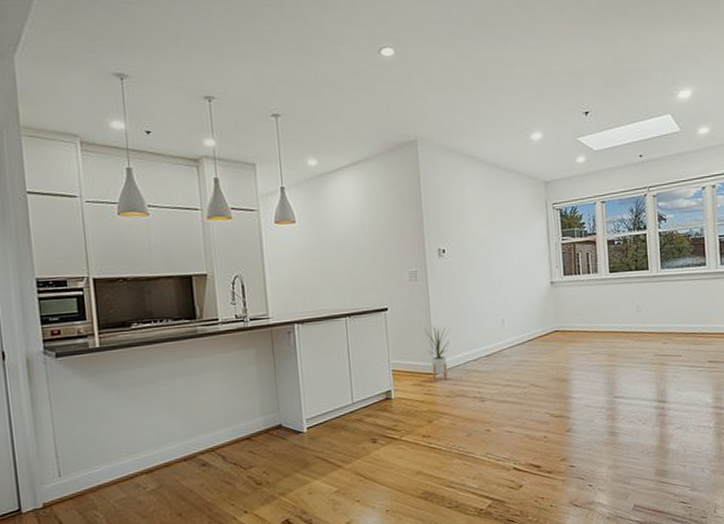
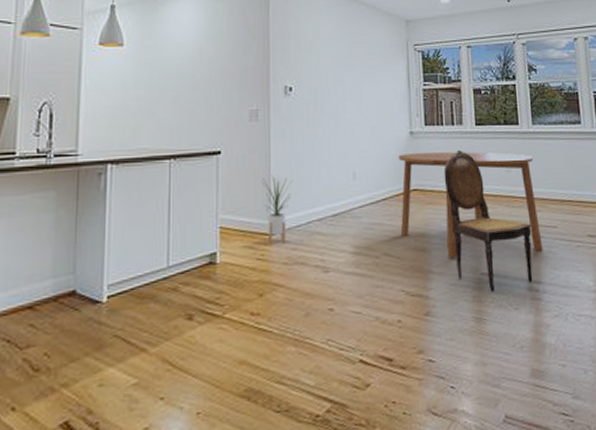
dining table: none [541,295,668,386] -> present [398,151,543,259]
dining chair: none [581,295,659,411] -> present [444,150,533,292]

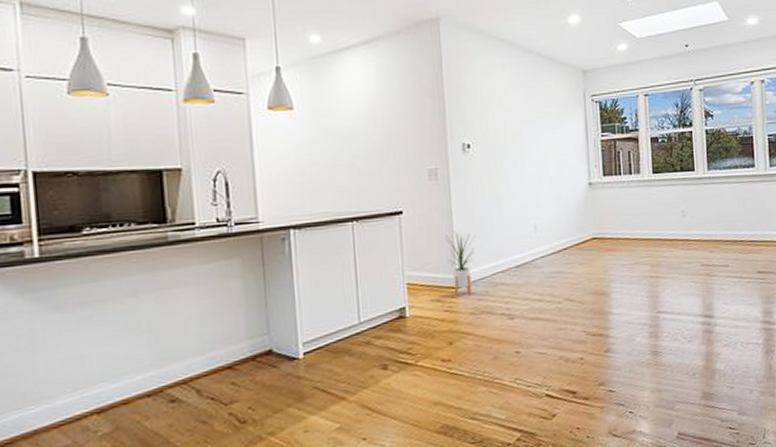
dining table: present [398,151,543,259] -> none [577,198,715,300]
dining chair: present [444,150,533,292] -> none [622,198,706,328]

